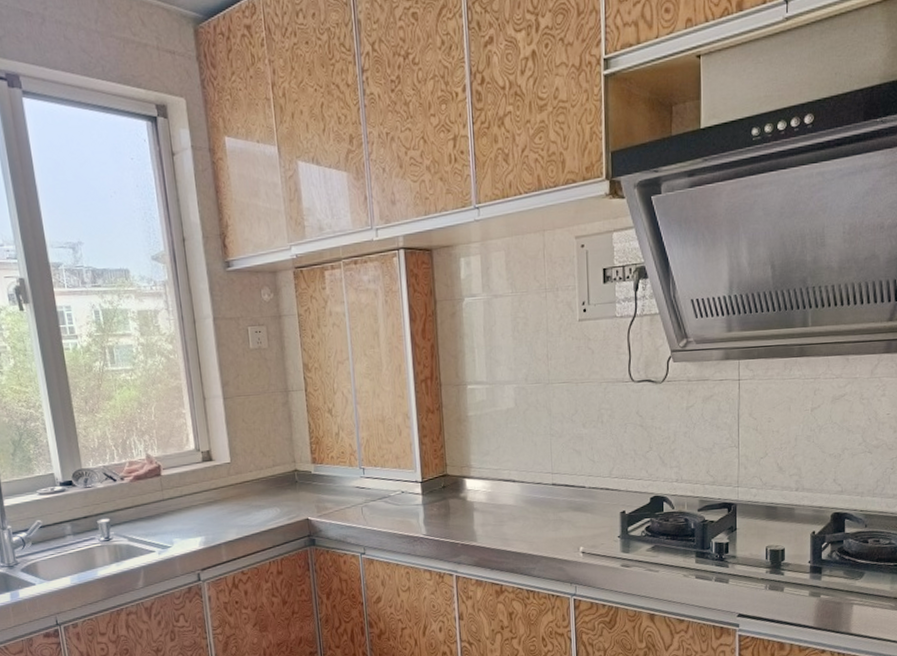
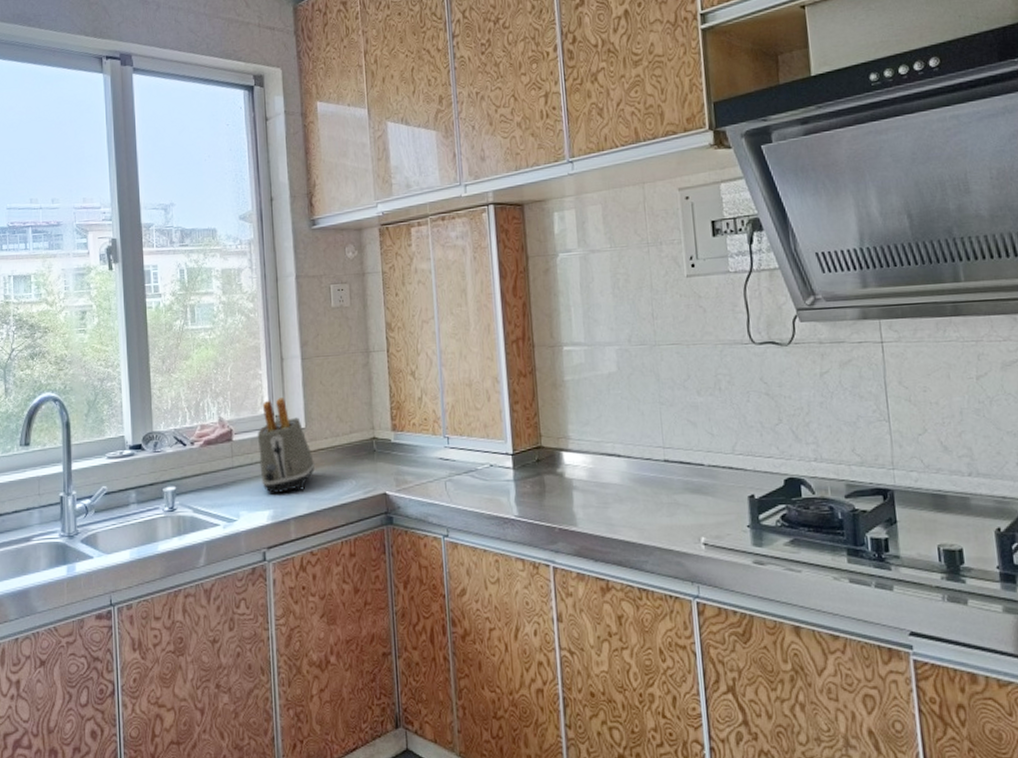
toaster: none [184,435,242,522] -> present [257,398,316,493]

